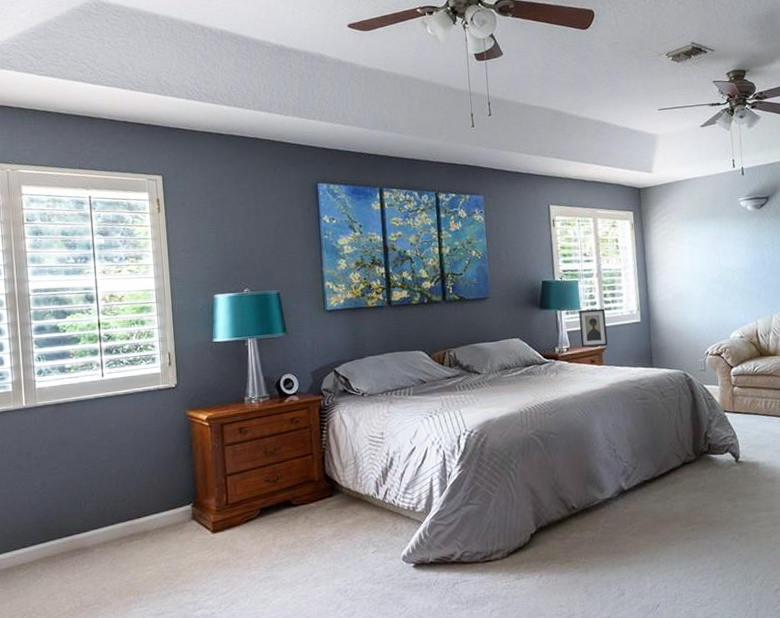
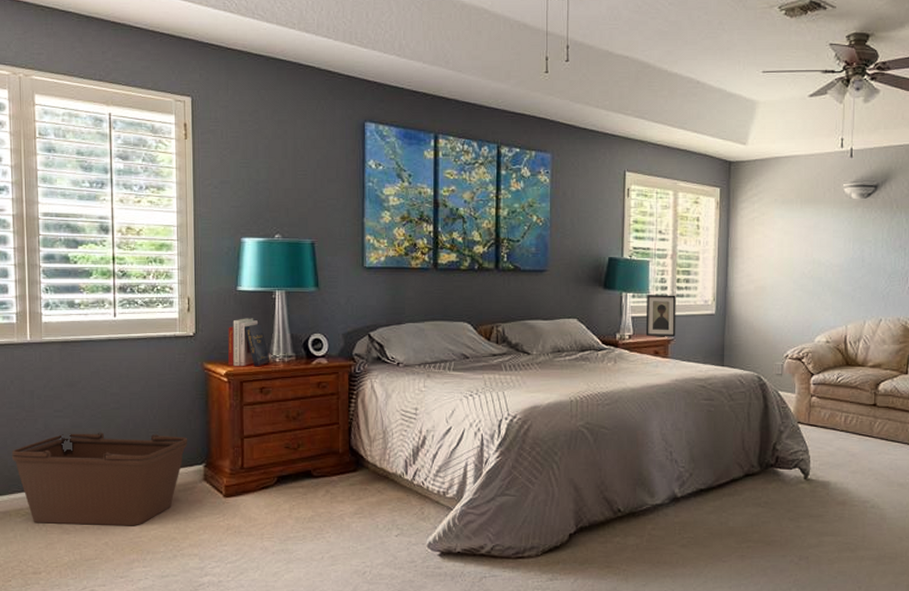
bicycle basket: none [12,480,176,576] -> present [11,432,188,526]
books: none [206,365,247,411] -> present [228,318,270,367]

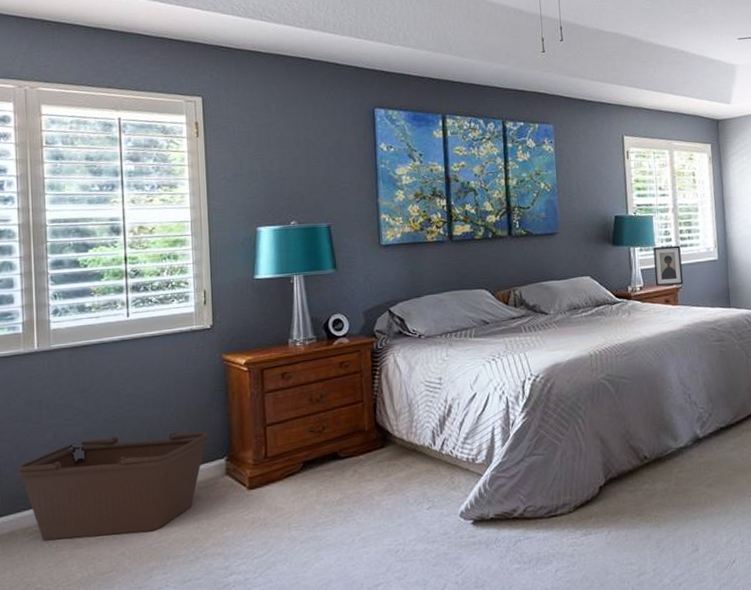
books: present [228,318,270,367] -> none [246,305,291,355]

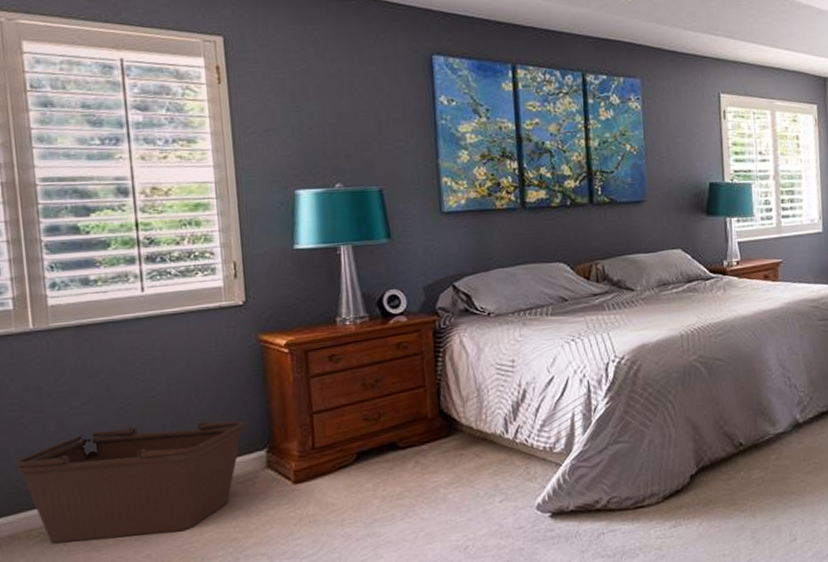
picture frame: present [653,245,684,286] -> none [752,216,785,261]

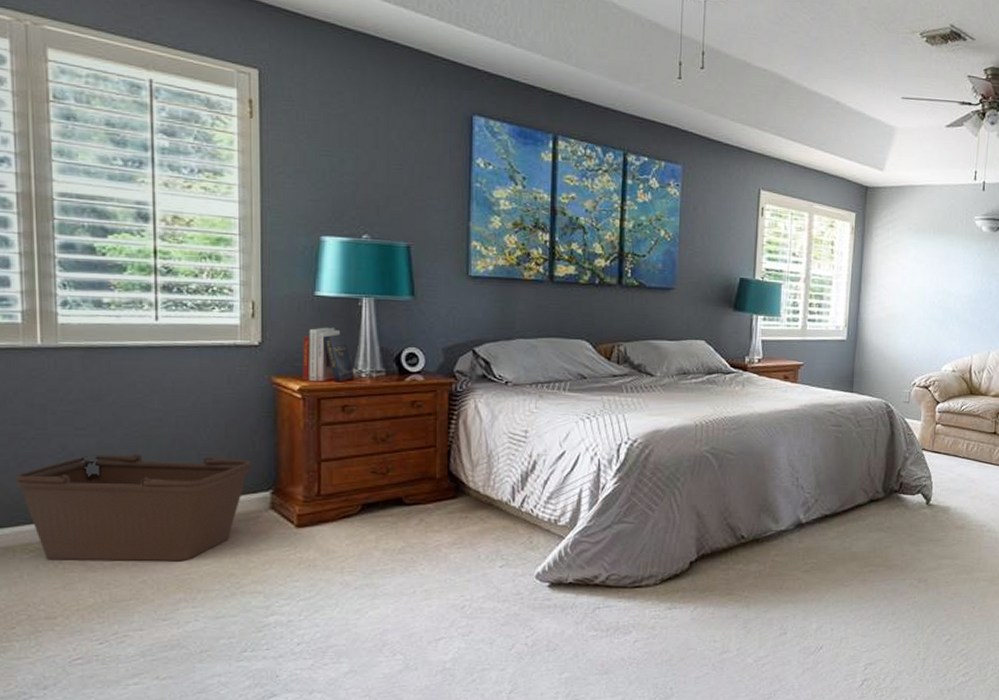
books: none [285,278,339,335] -> present [303,327,355,383]

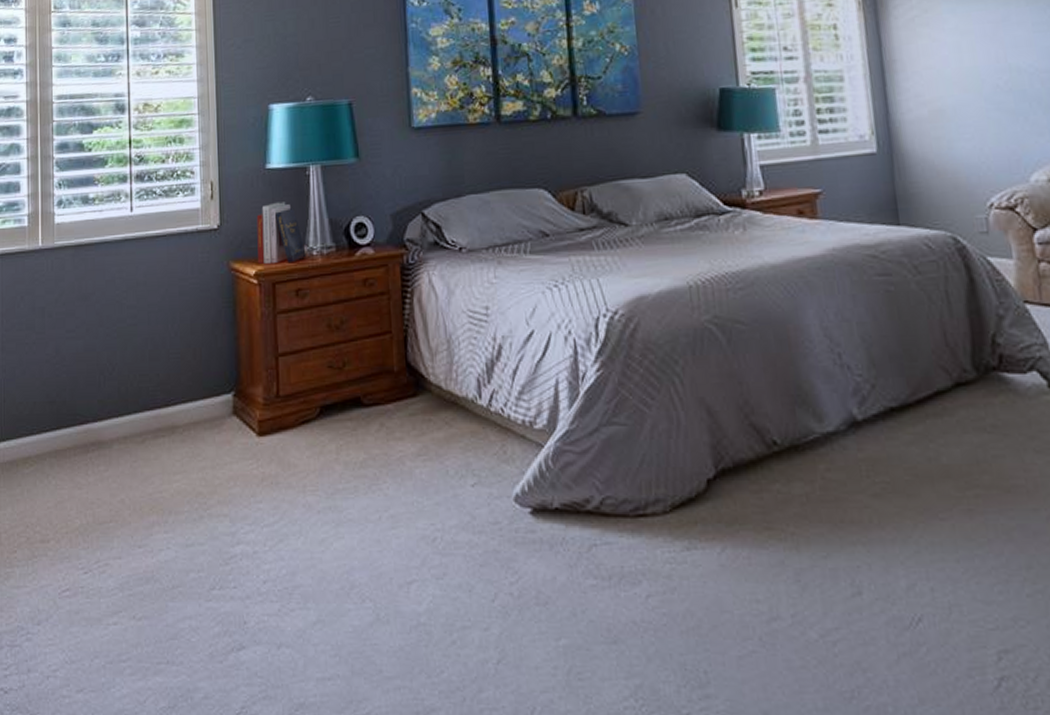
bicycle basket: present [15,454,251,562] -> none [20,354,214,478]

